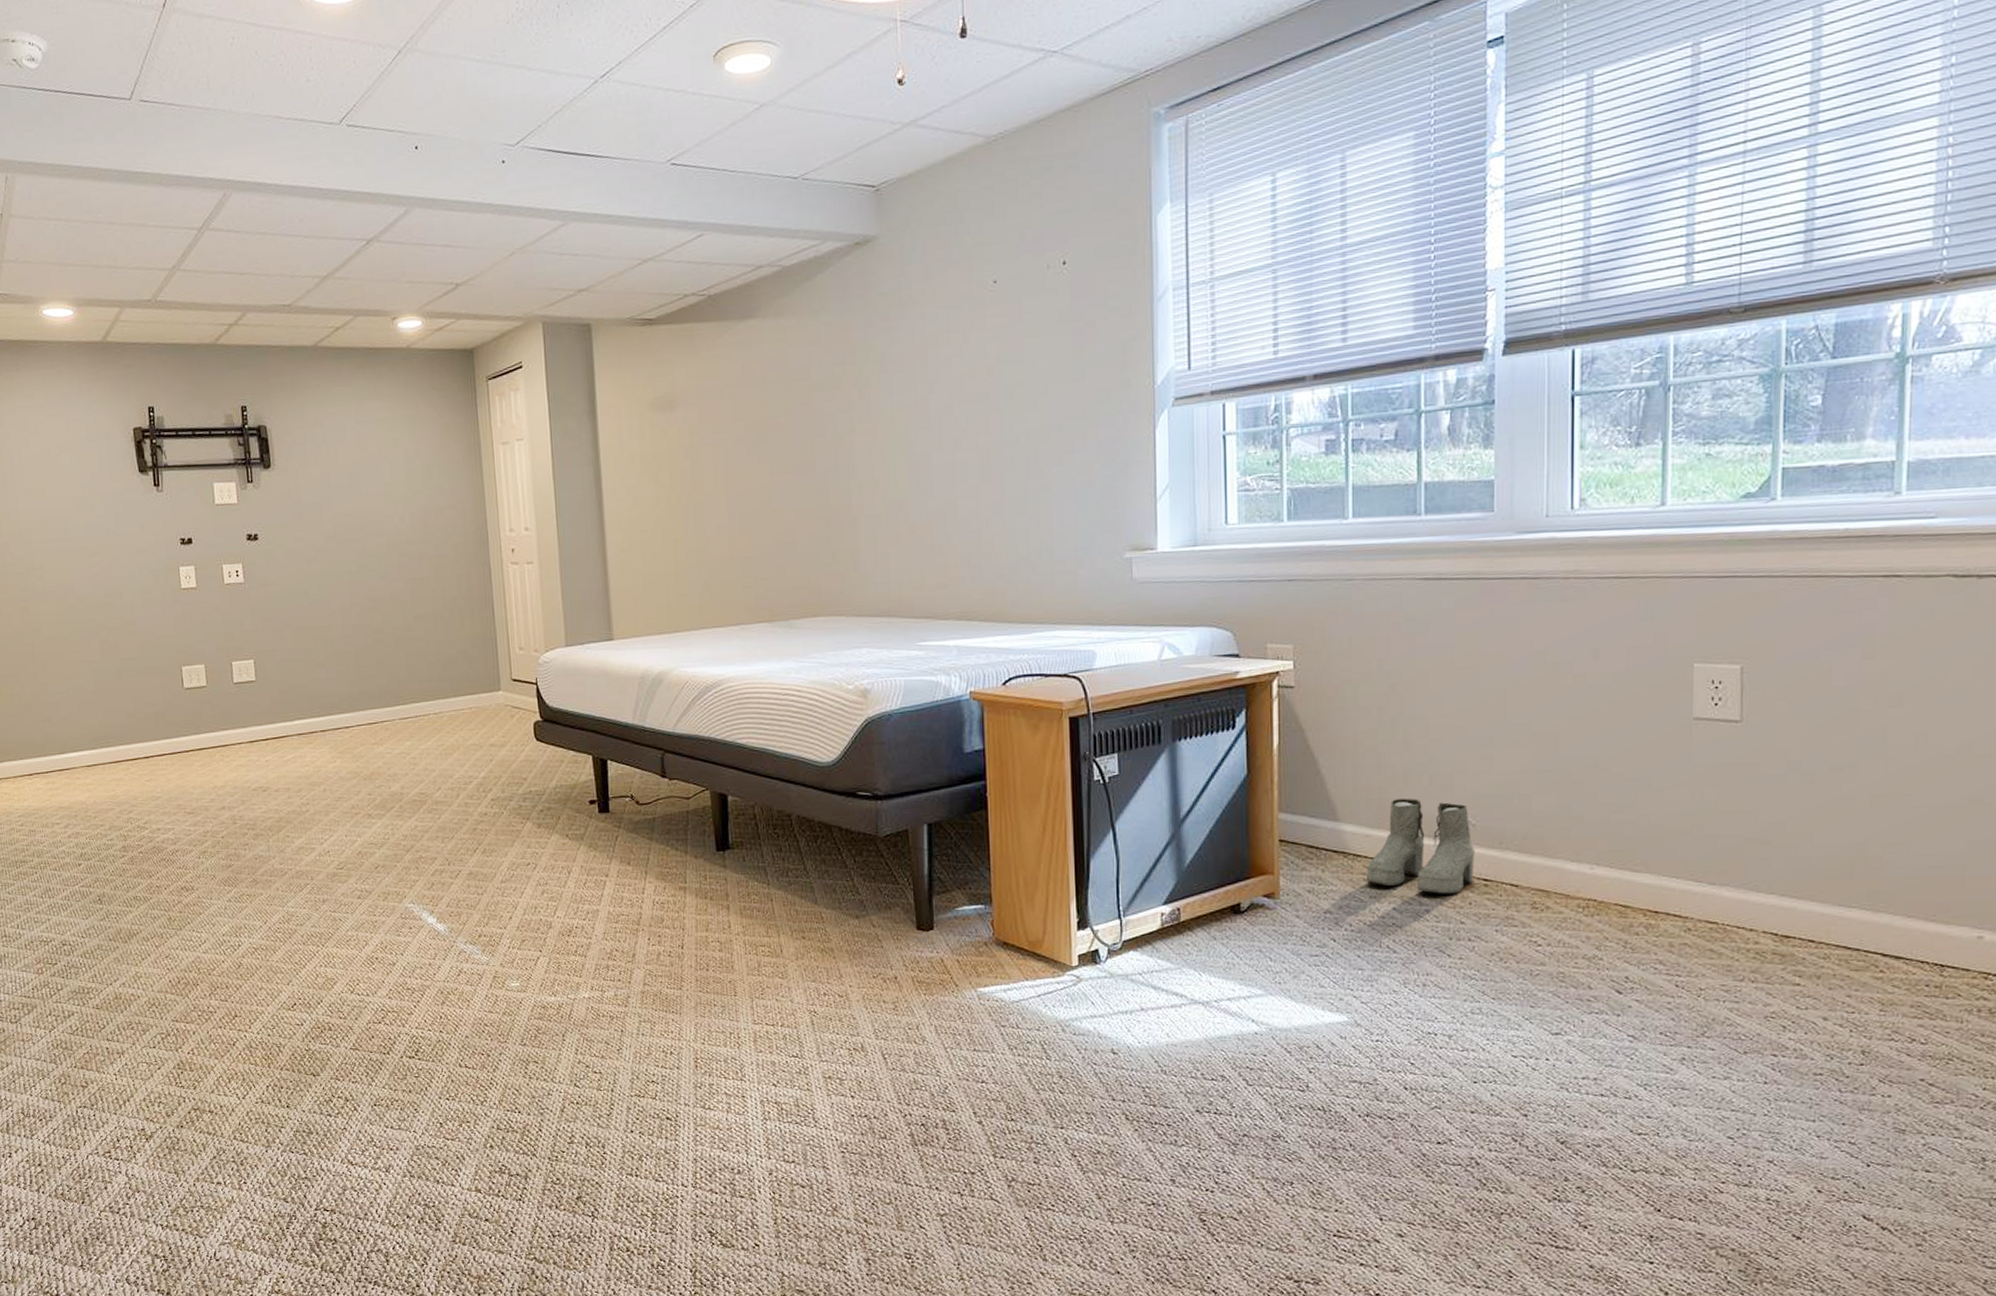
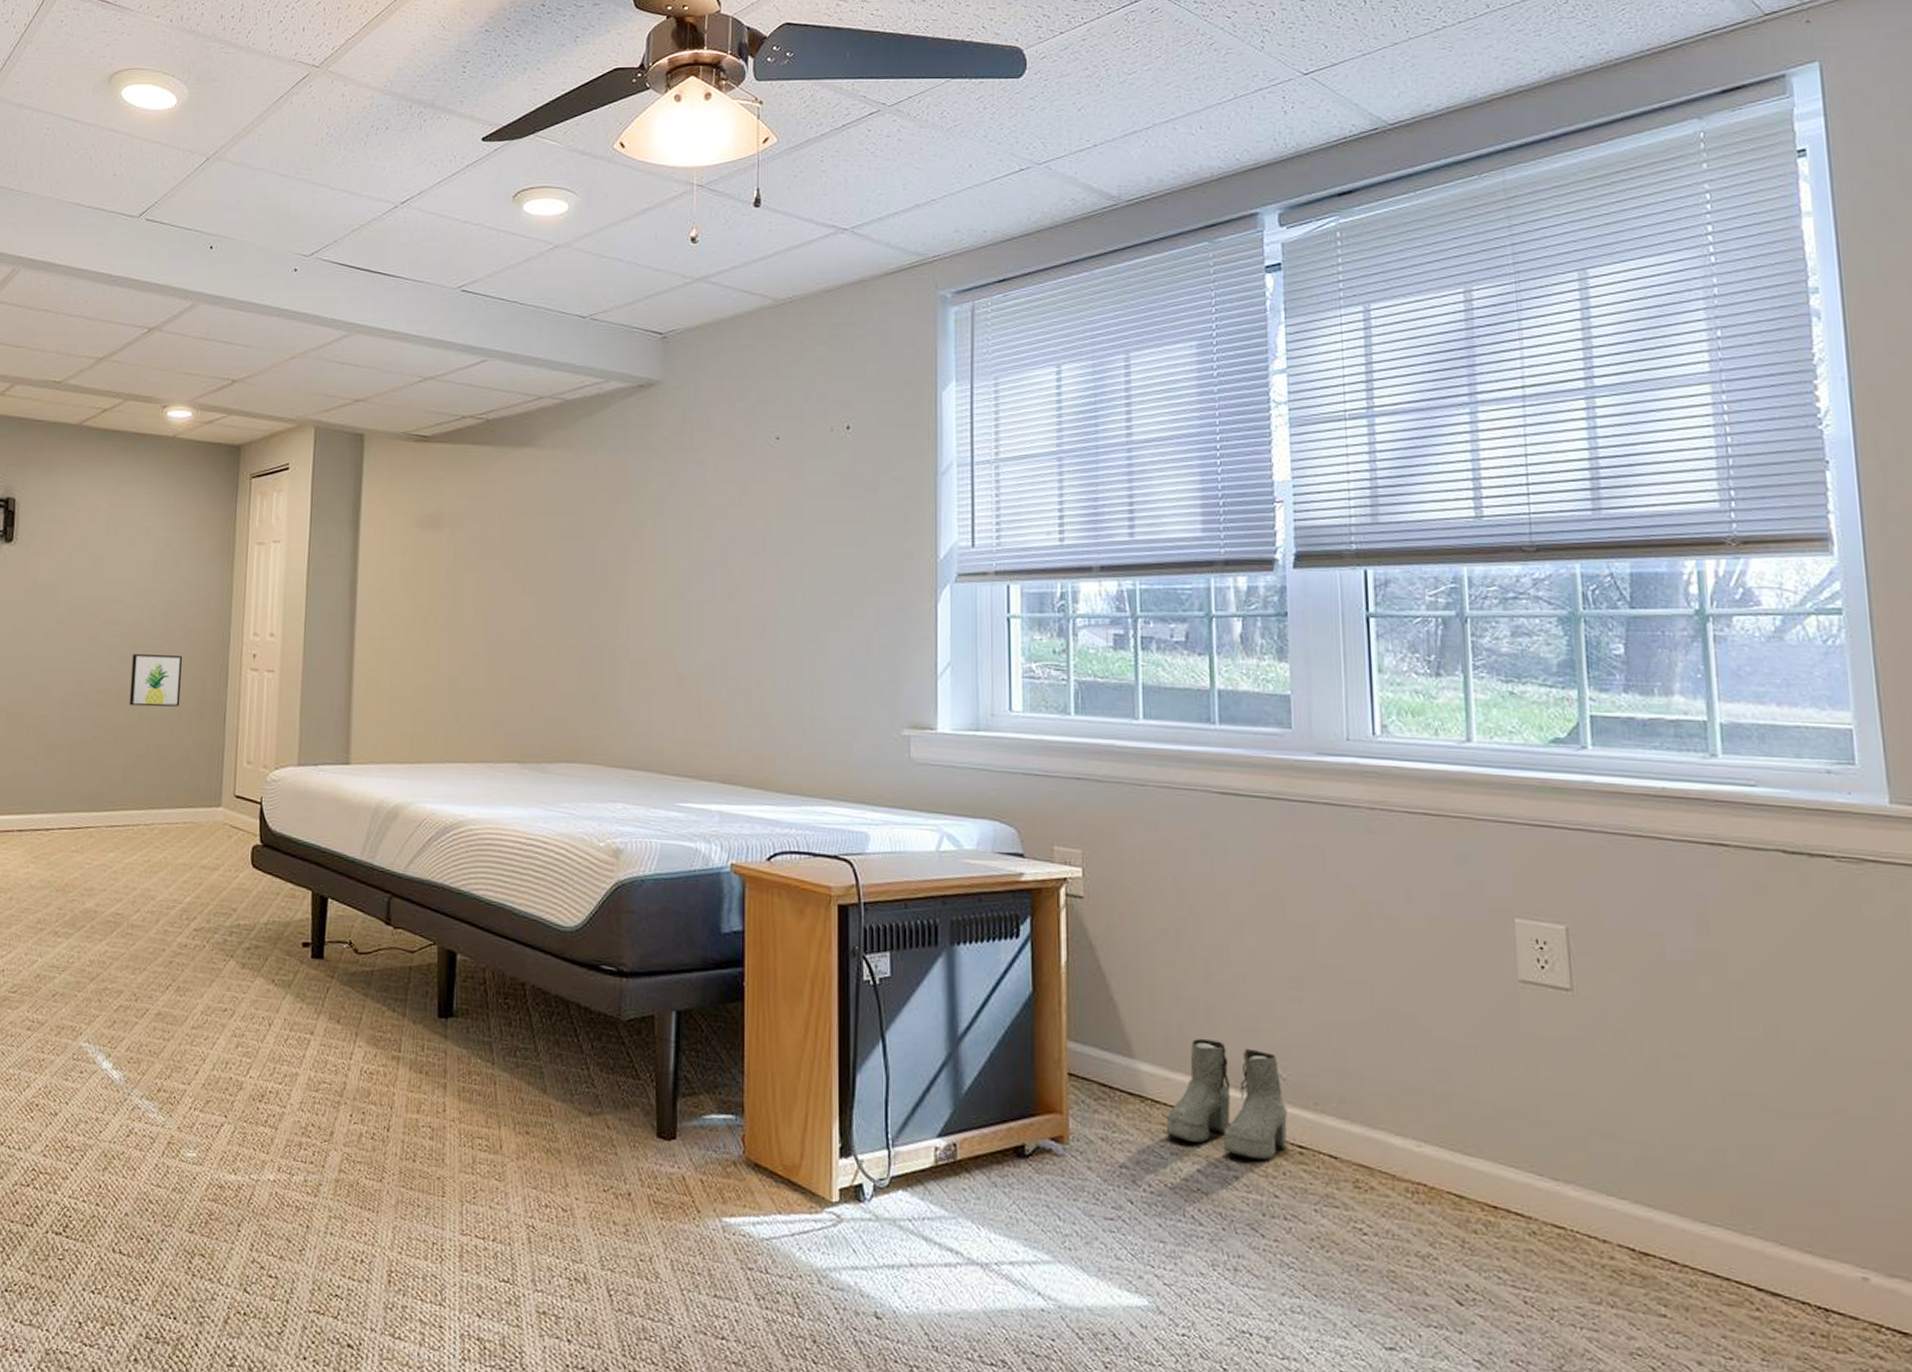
wall art: none [399,558,450,609] -> present [129,654,183,707]

